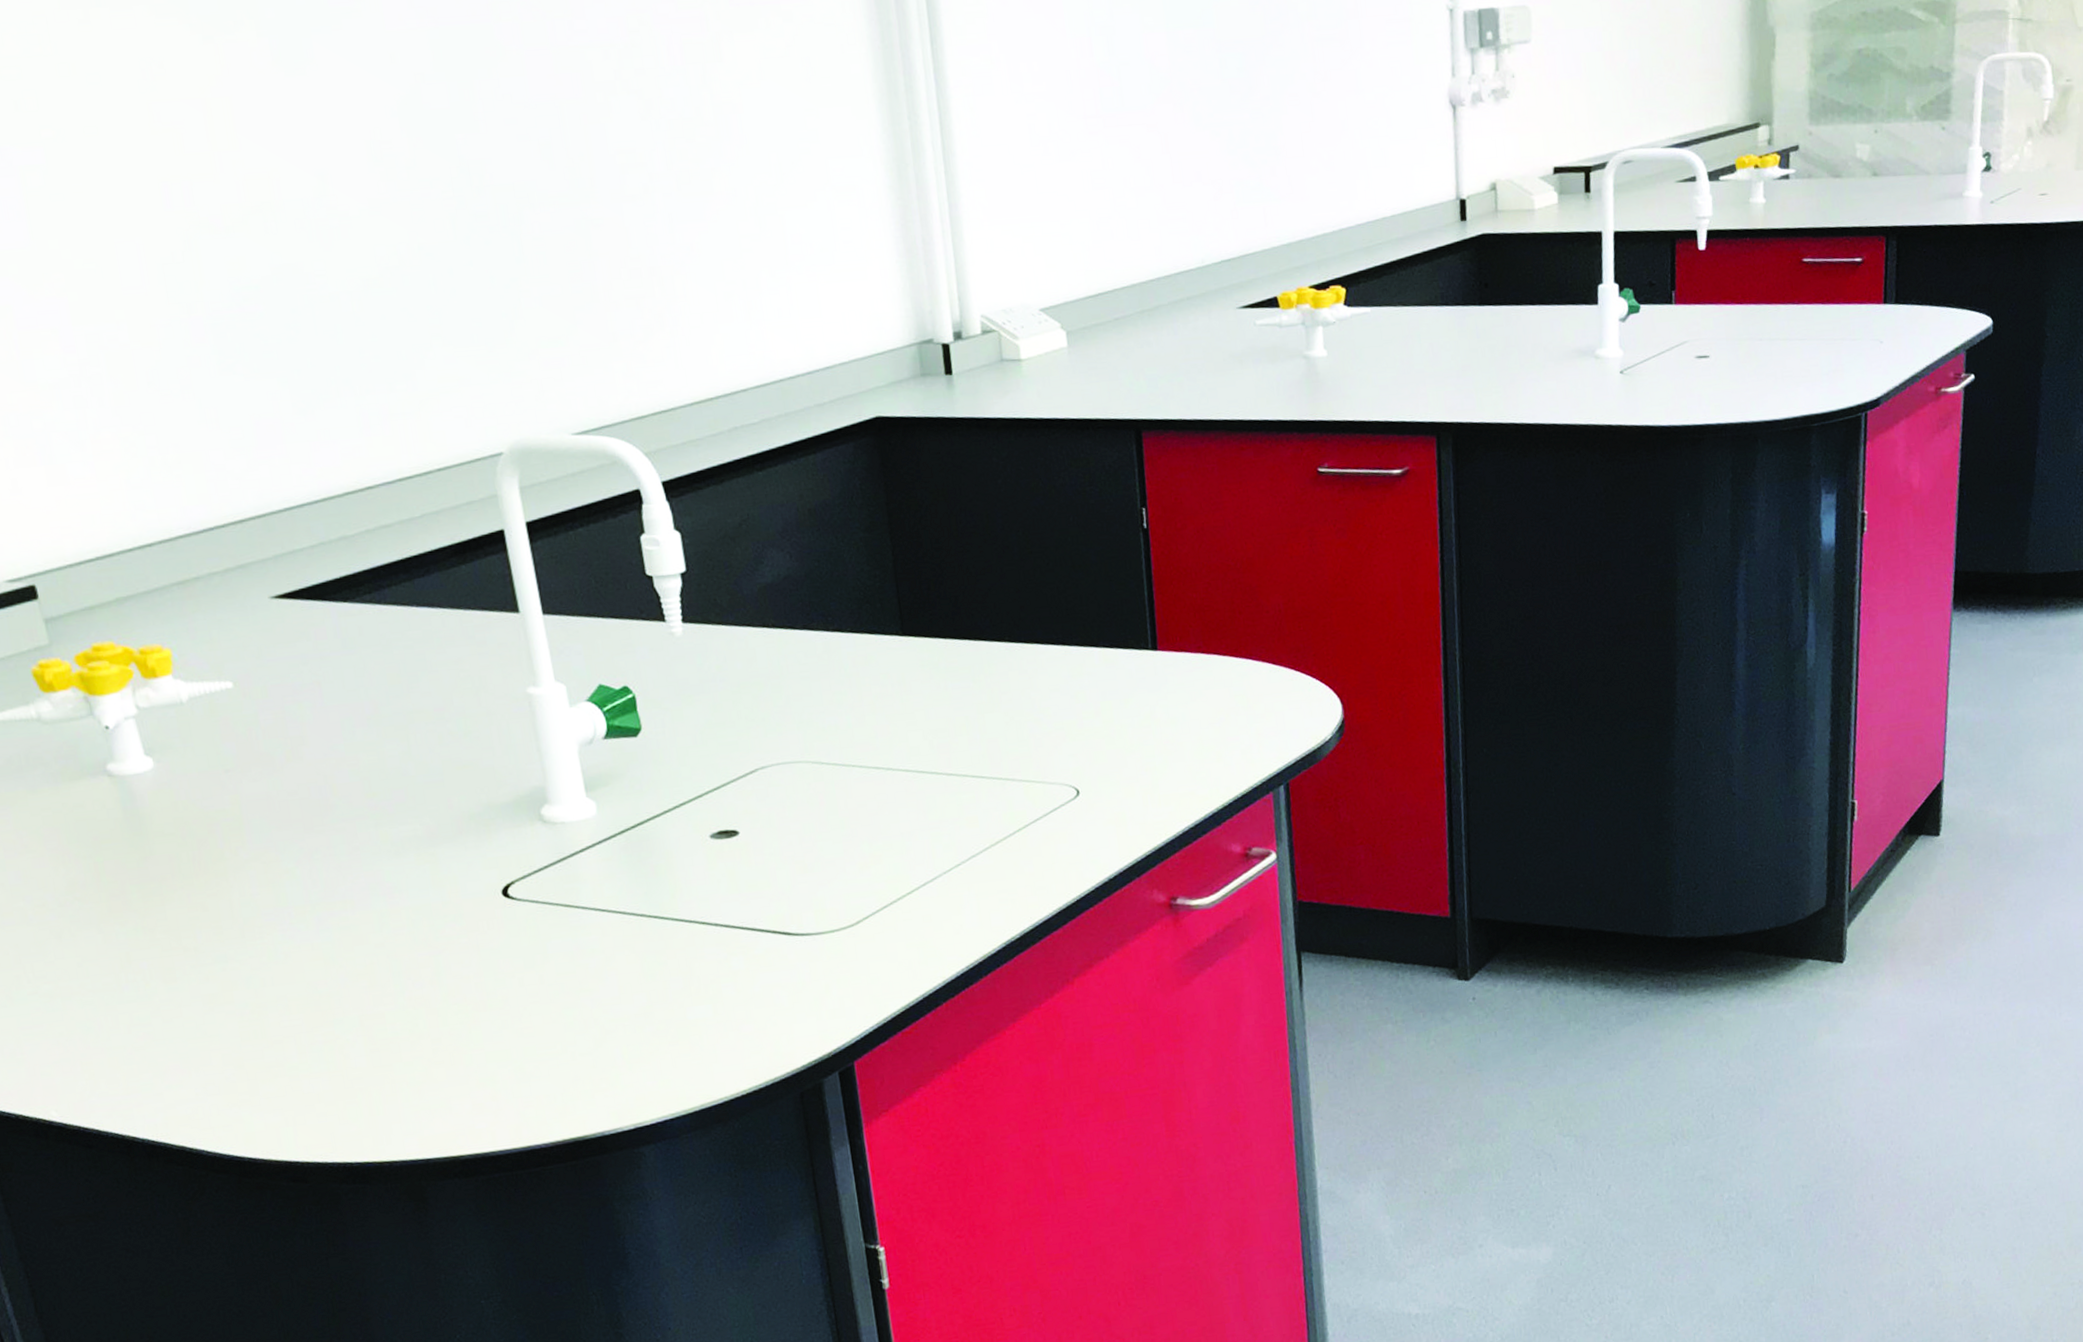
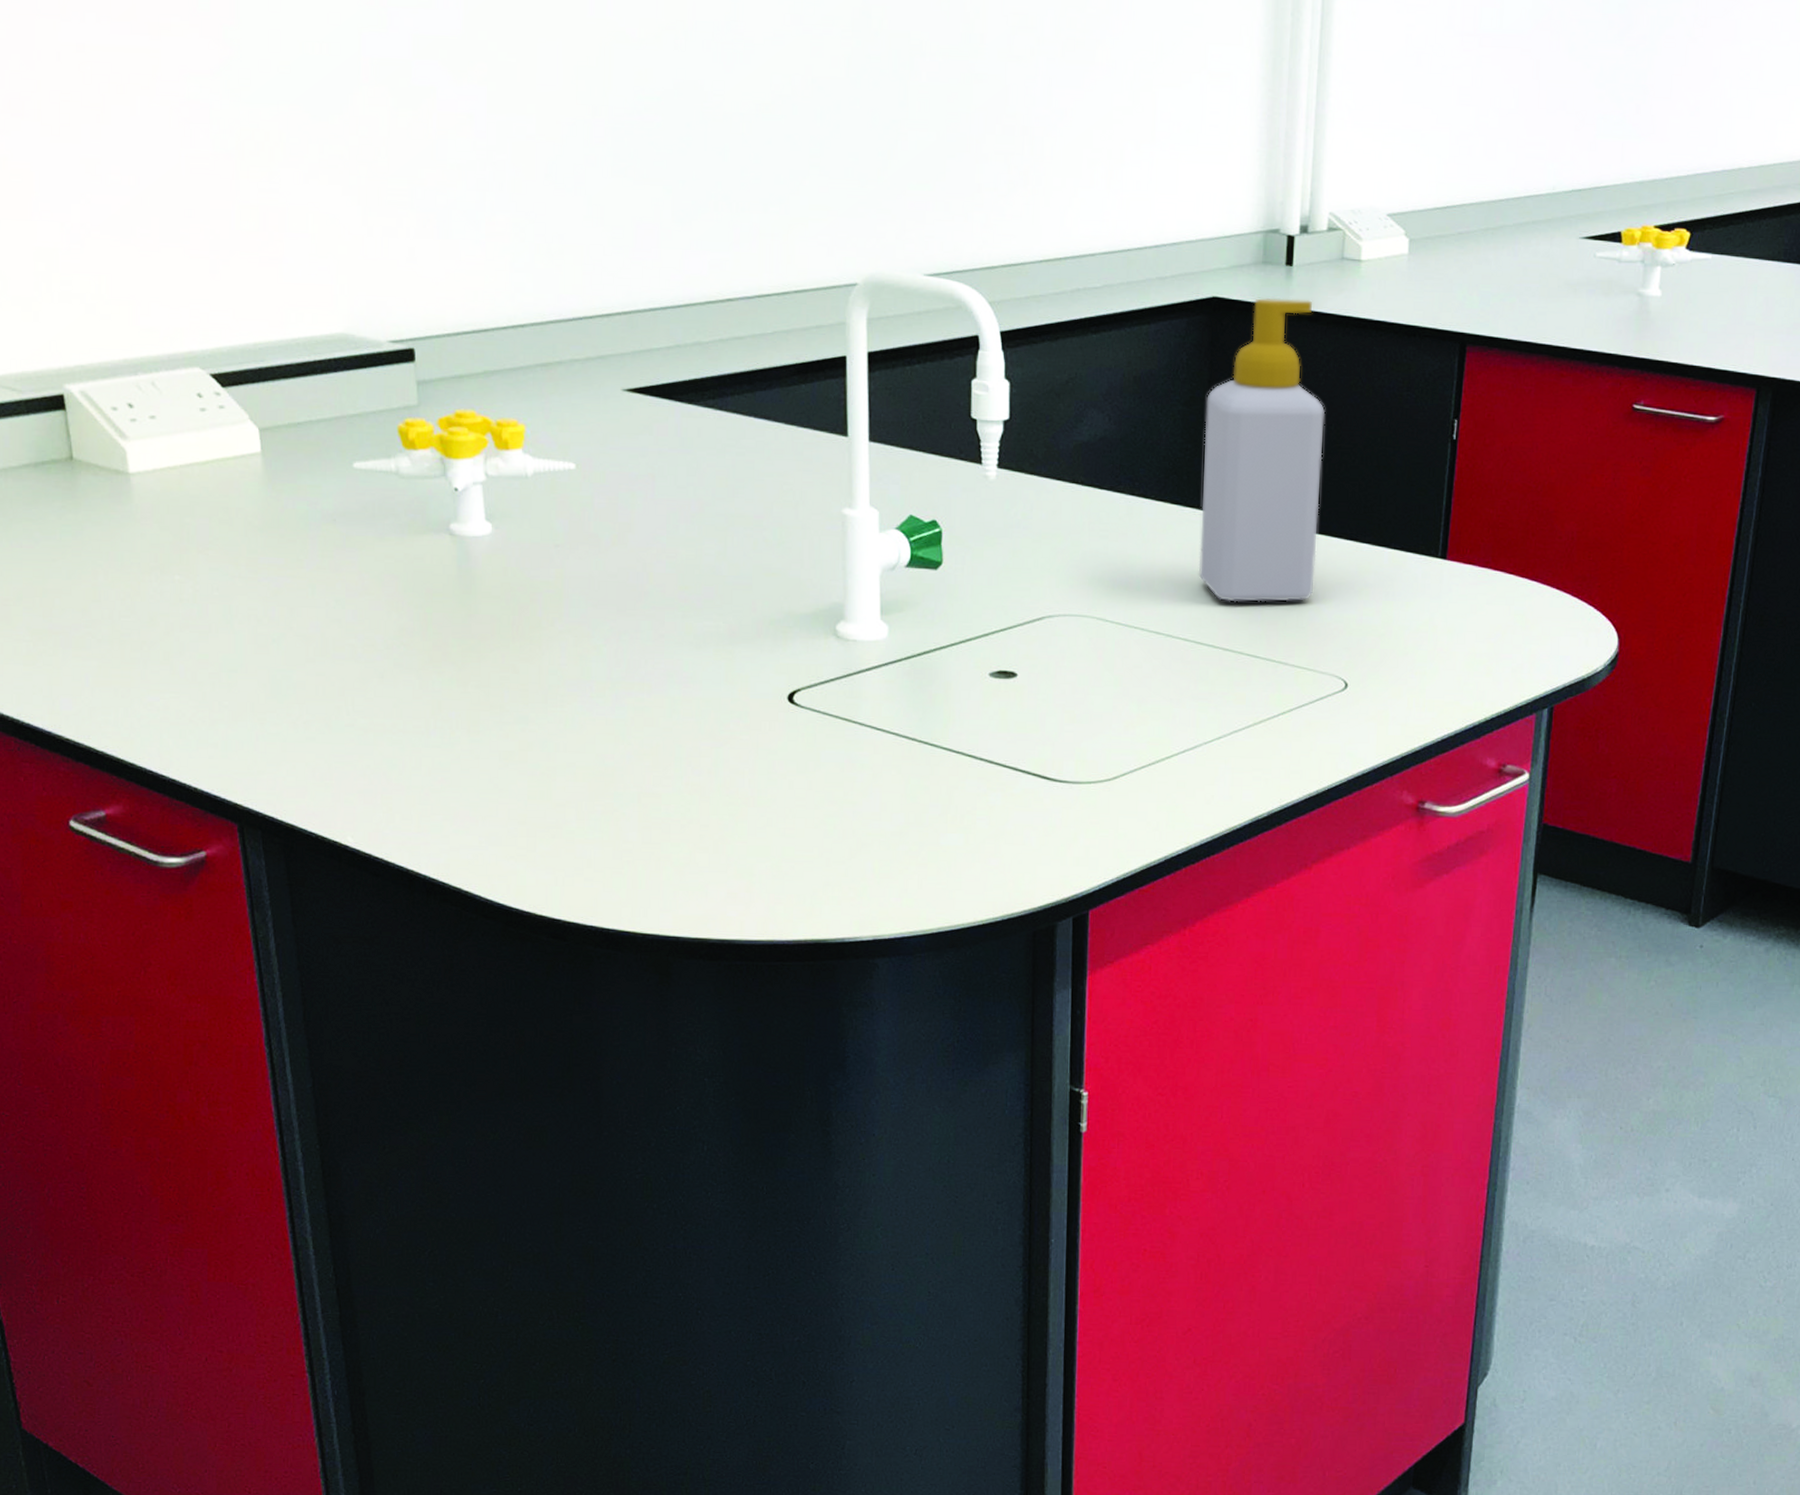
soap bottle: none [886,407,1030,726] -> present [1198,298,1325,602]

